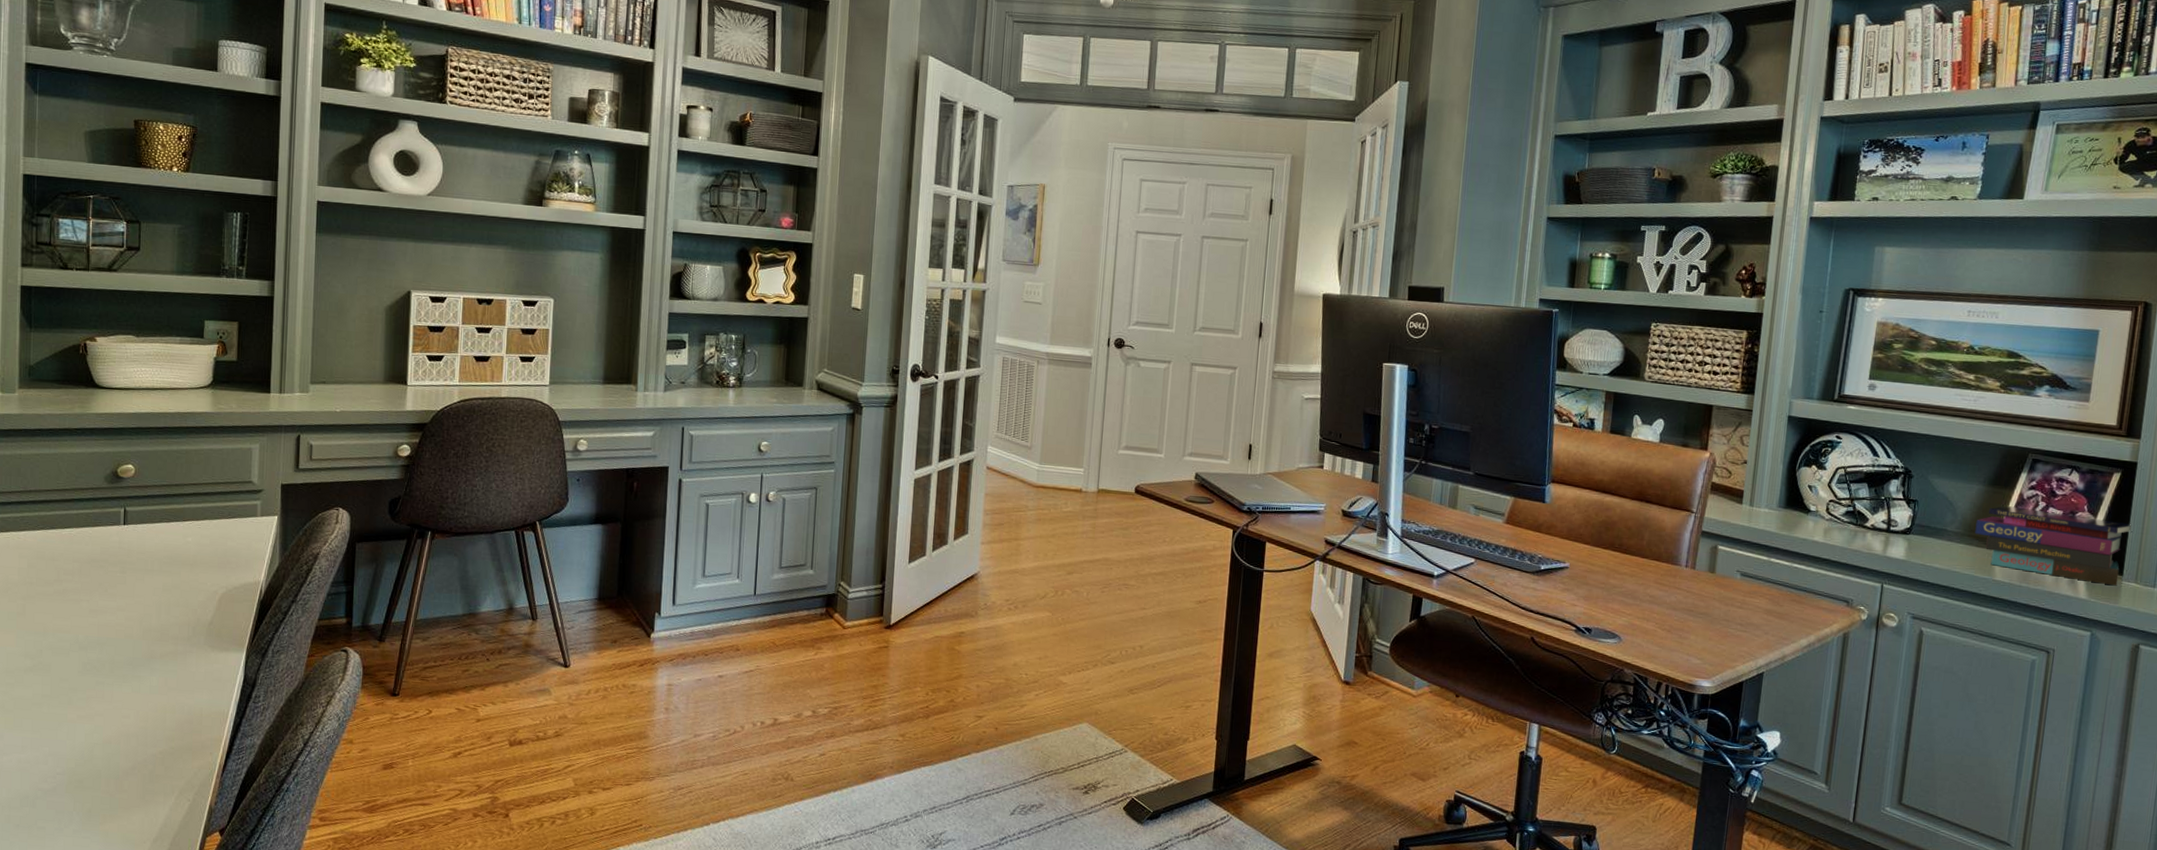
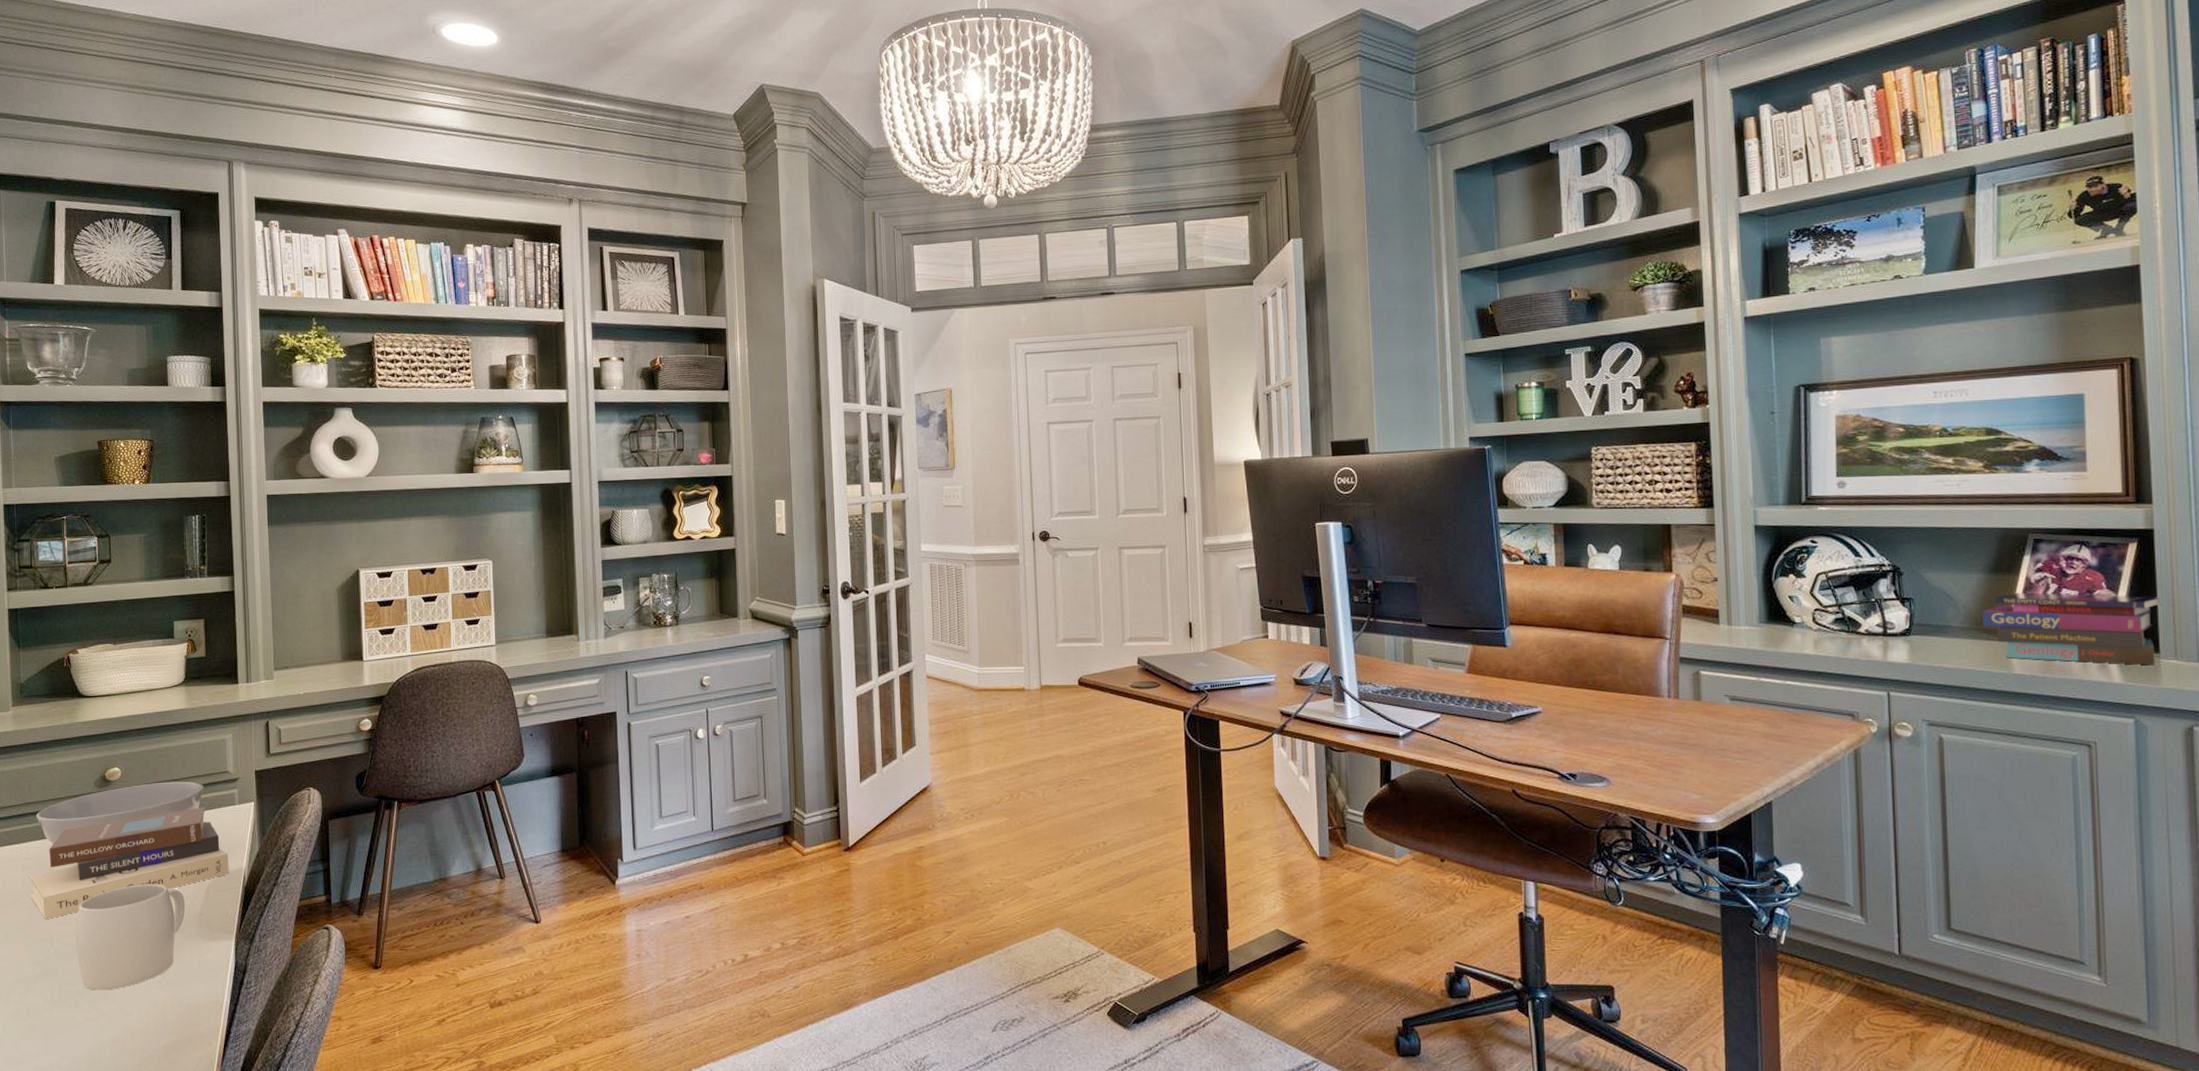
books: none [25,515,246,613] -> present [28,807,229,920]
bowl: none [38,484,225,536] -> present [36,781,204,845]
mug: none [72,586,194,690] -> present [75,884,185,990]

